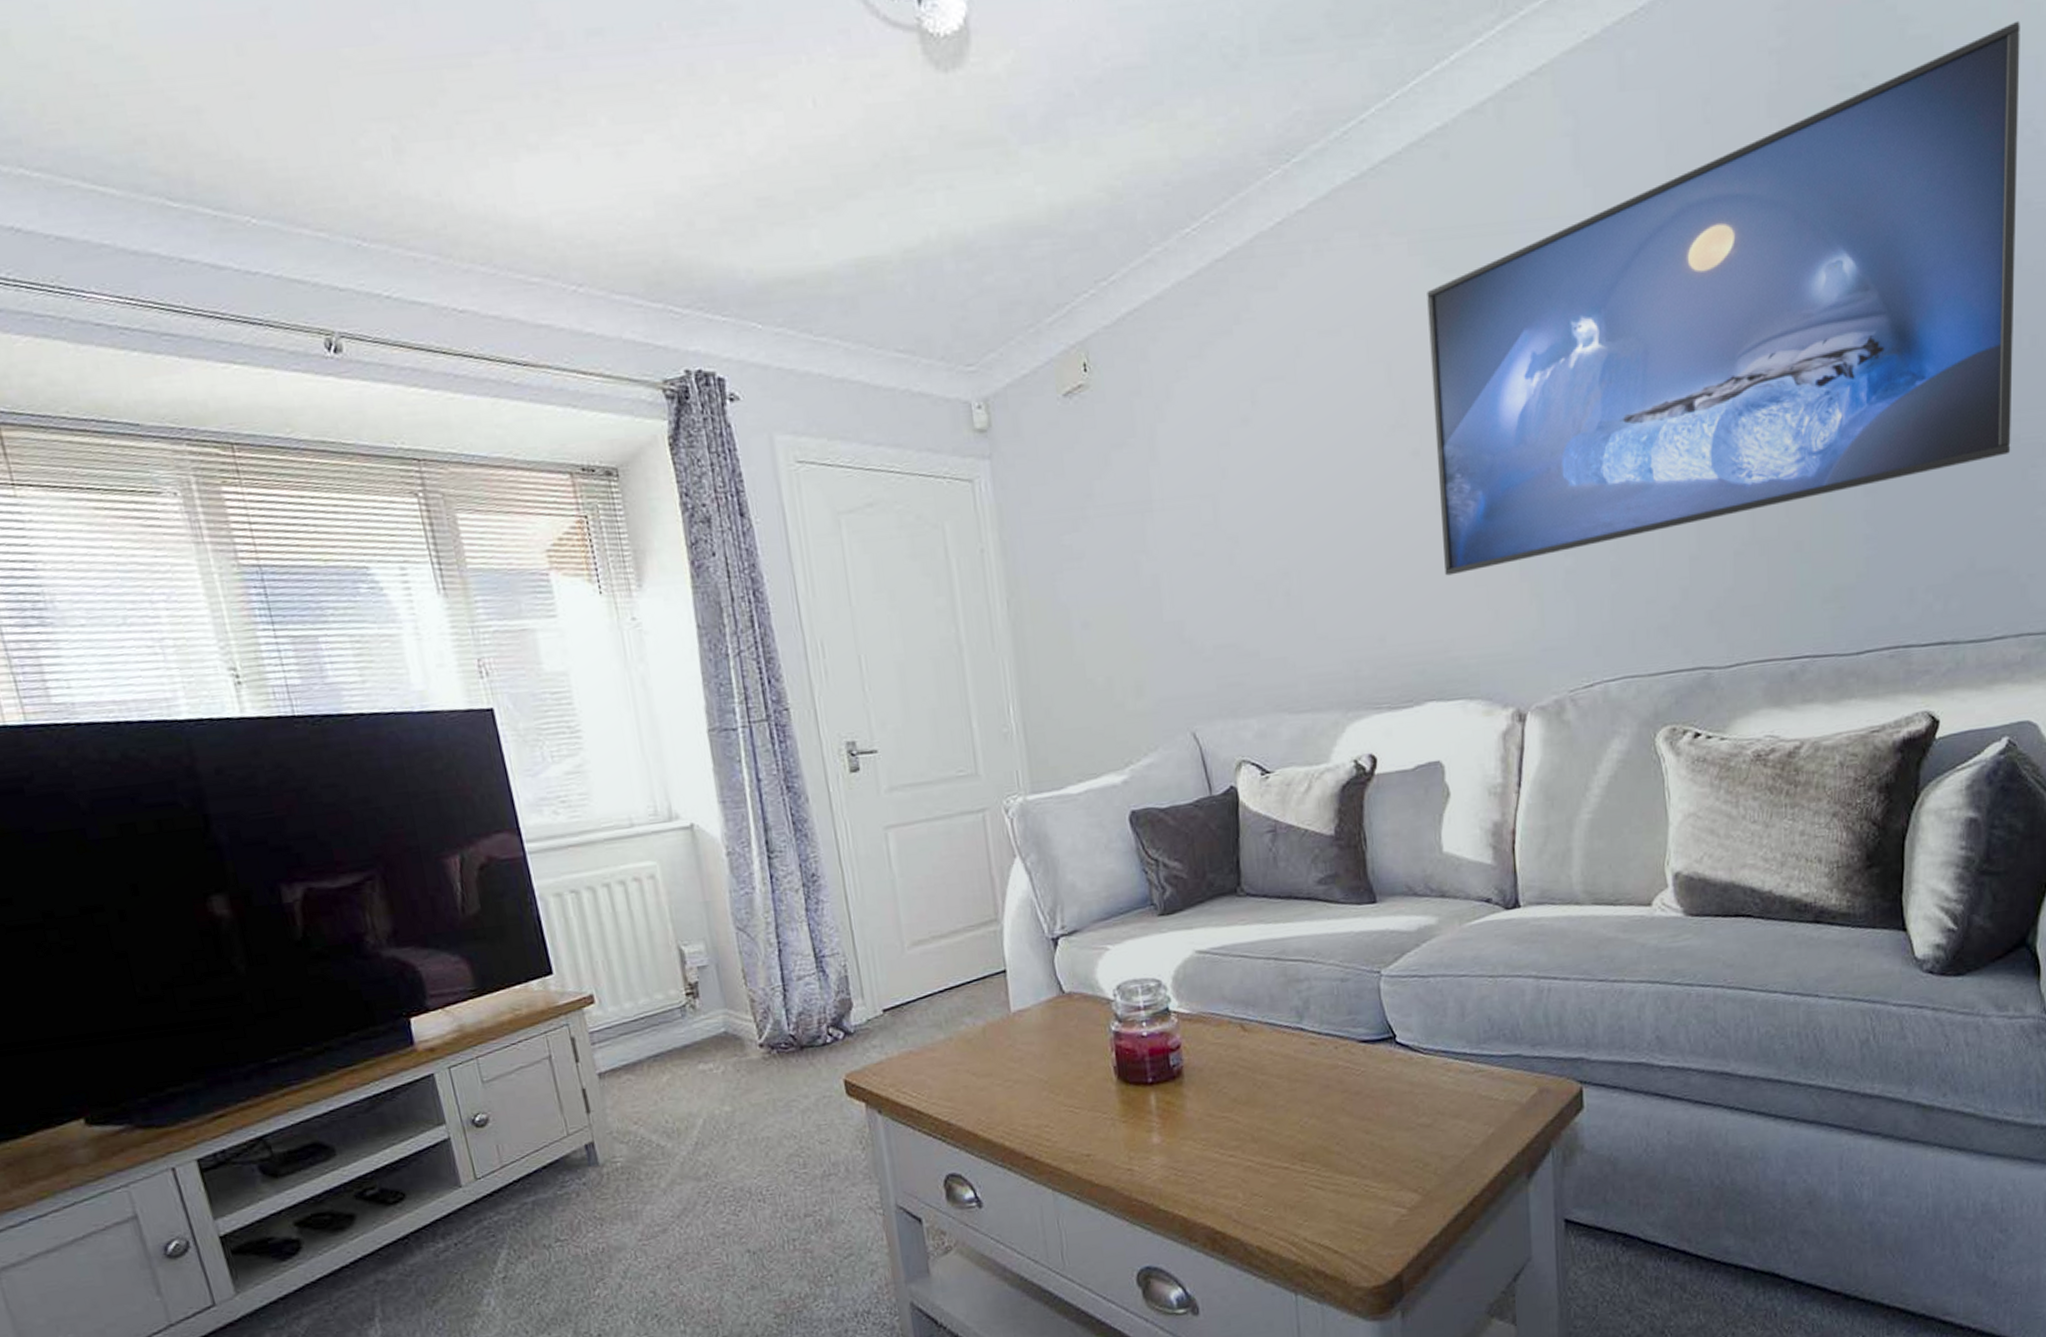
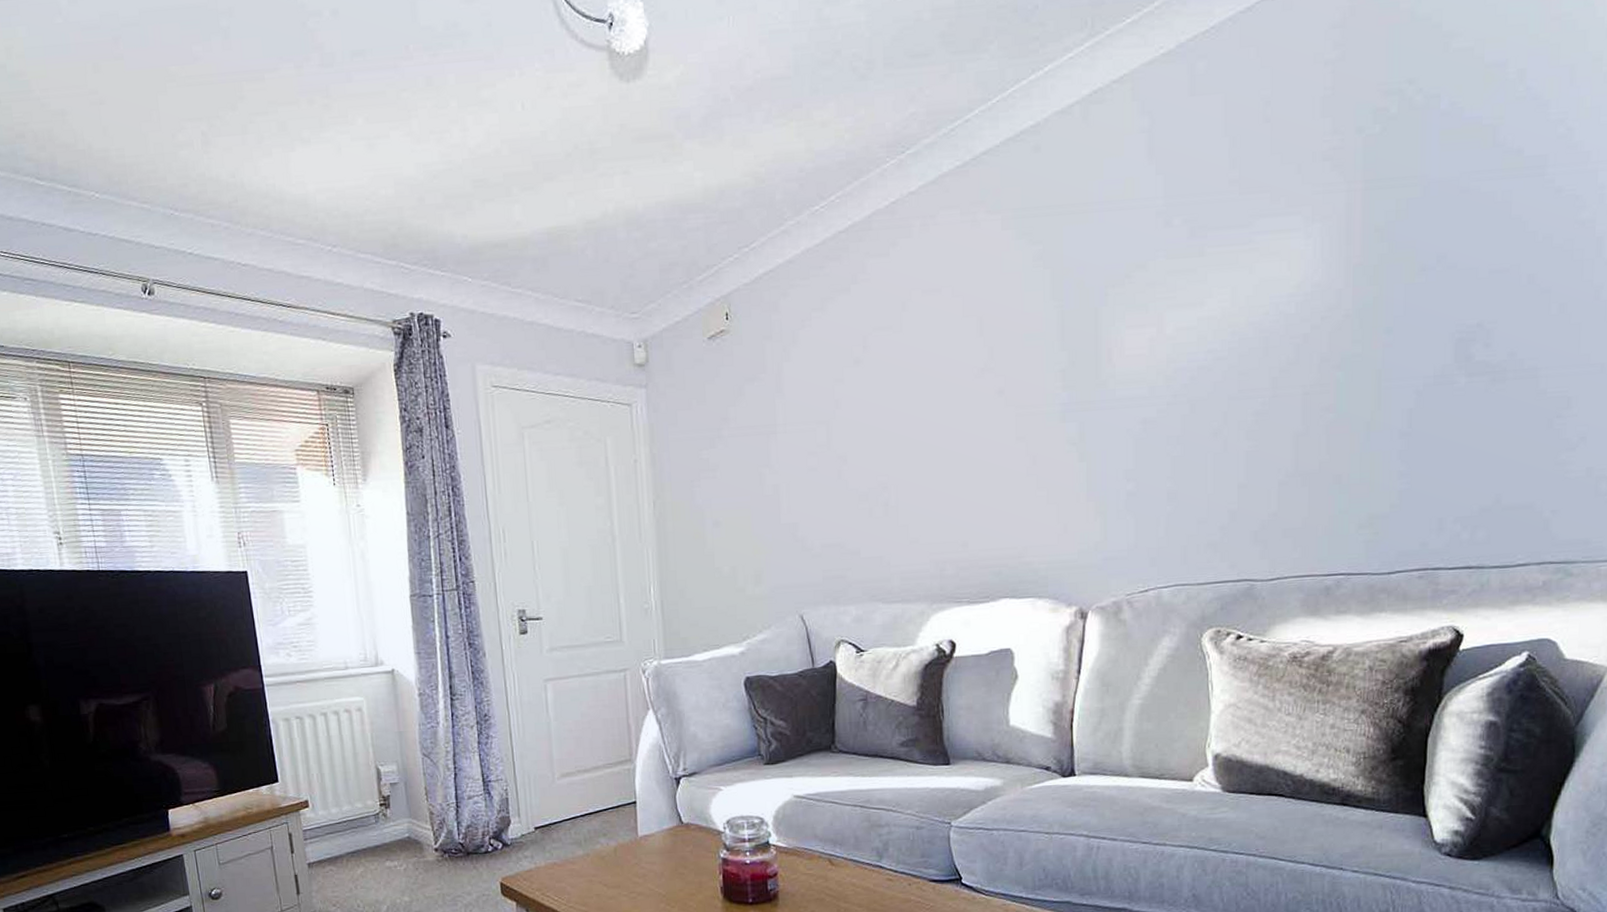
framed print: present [1427,20,2020,576] -> none [1016,35,1557,494]

